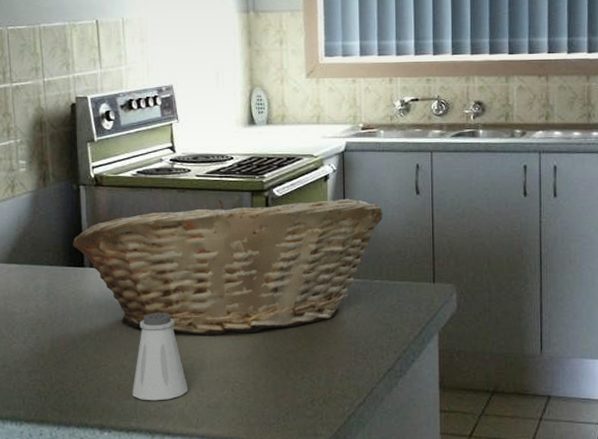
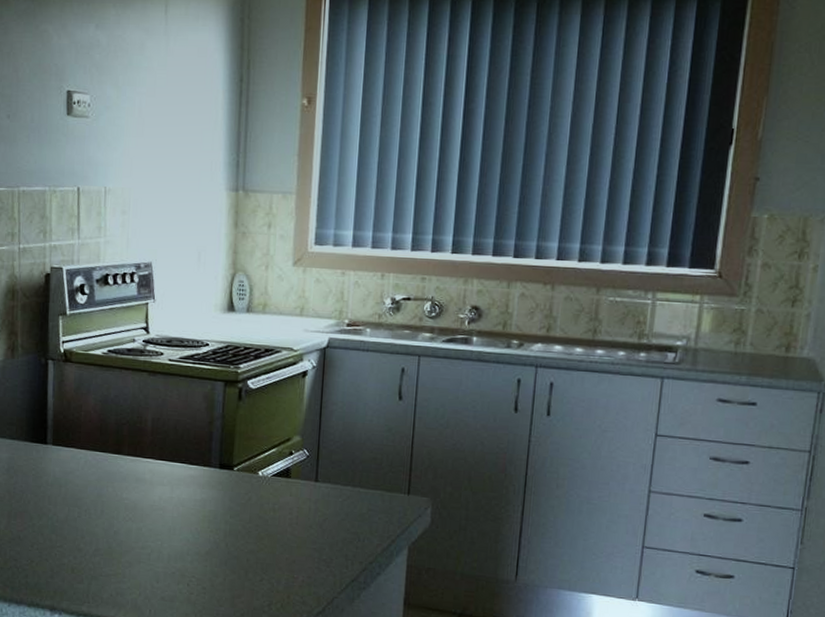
fruit basket: present [72,198,383,335] -> none [36,387,362,528]
saltshaker: present [132,313,189,401] -> none [86,498,143,588]

